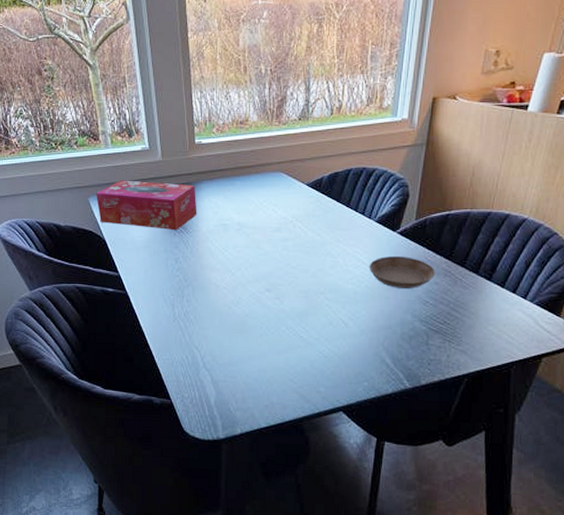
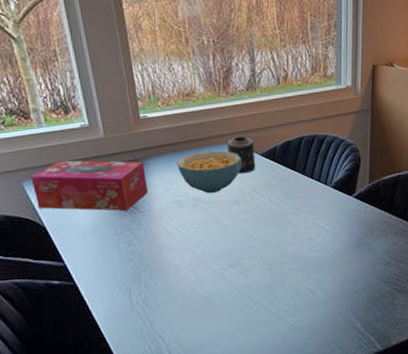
cereal bowl: none [226,179,287,220] -> present [177,151,242,194]
candle: none [275,165,302,202] -> present [227,136,256,174]
saucer: present [369,255,435,288] -> none [330,219,393,252]

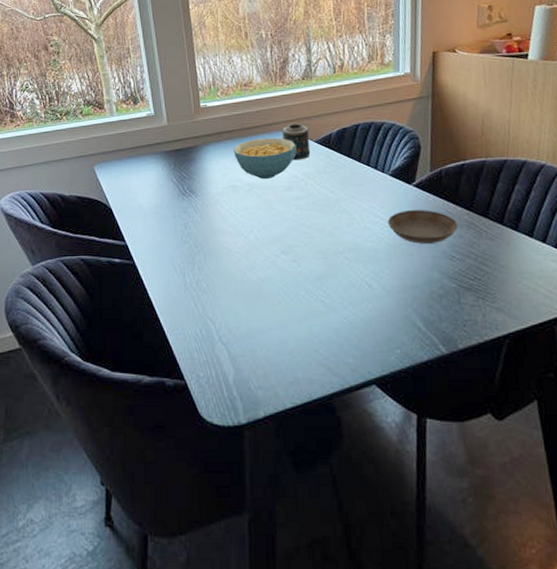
tissue box: present [31,160,149,211] -> none [101,146,206,195]
saucer: none [330,219,393,252] -> present [387,209,458,244]

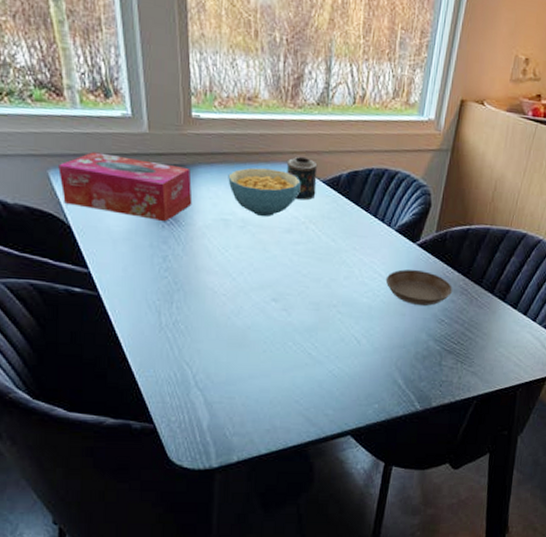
tissue box: none [101,146,206,195] -> present [58,152,193,222]

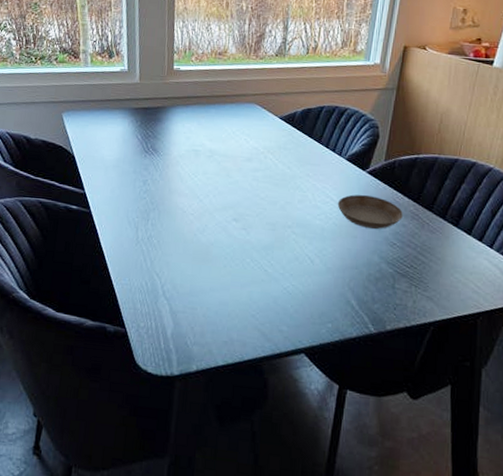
tissue box: present [58,152,193,222] -> none [70,98,170,153]
cereal bowl: present [228,167,301,217] -> none [200,107,261,148]
candle: present [287,156,318,201] -> none [249,97,276,134]

